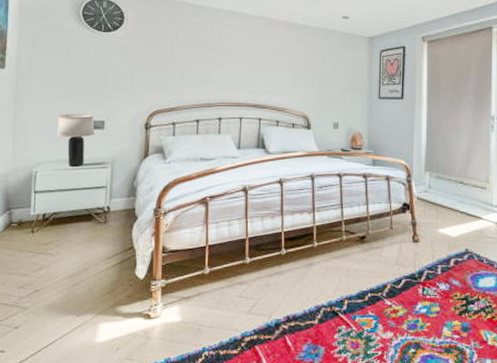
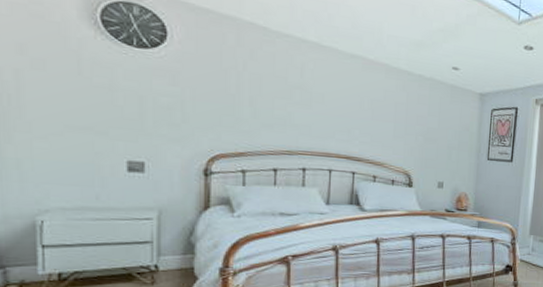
table lamp: present [56,114,95,167] -> none [71,149,130,217]

